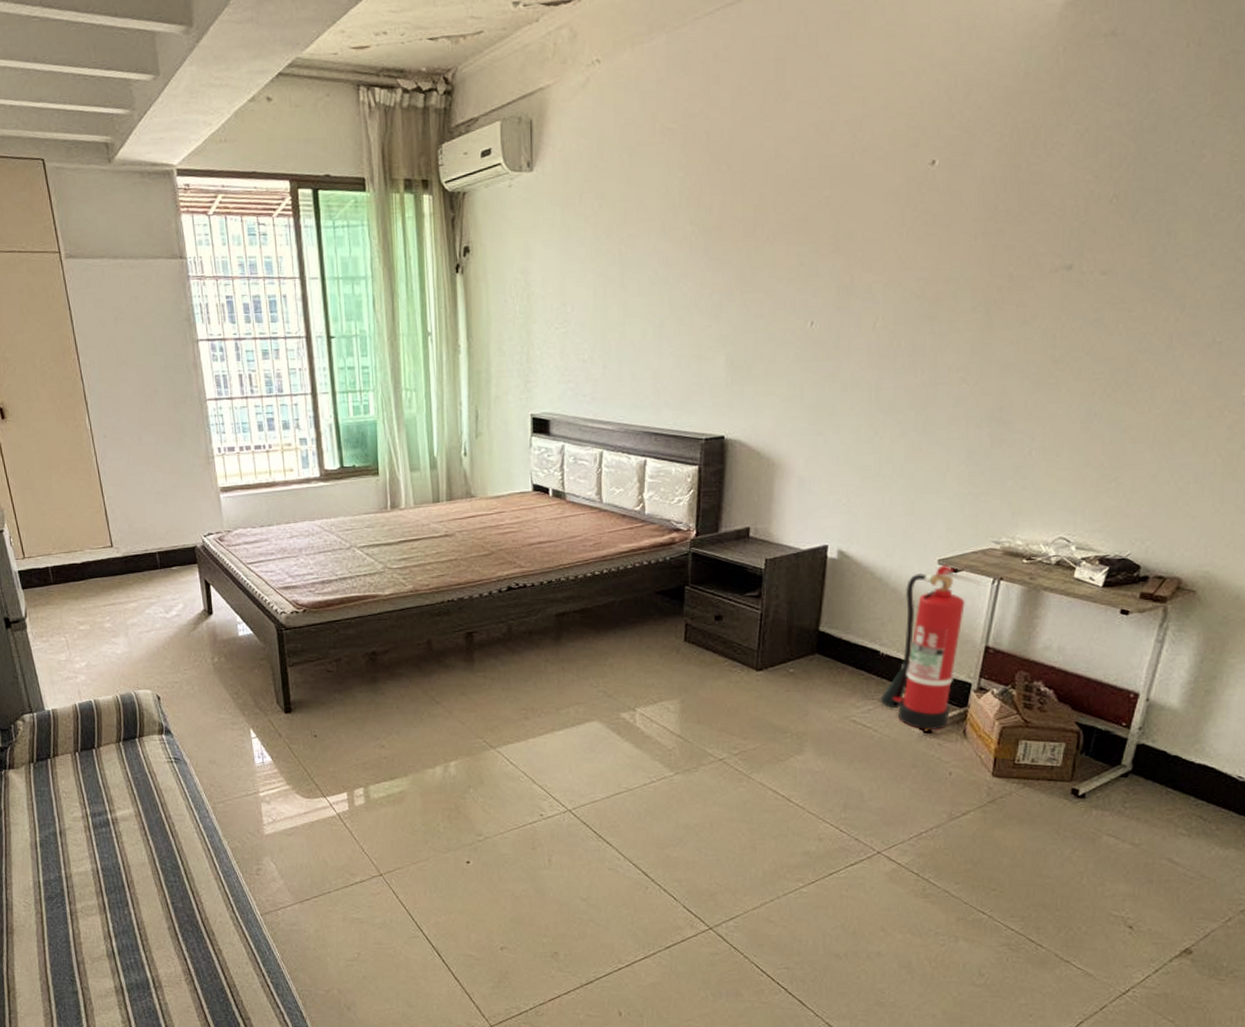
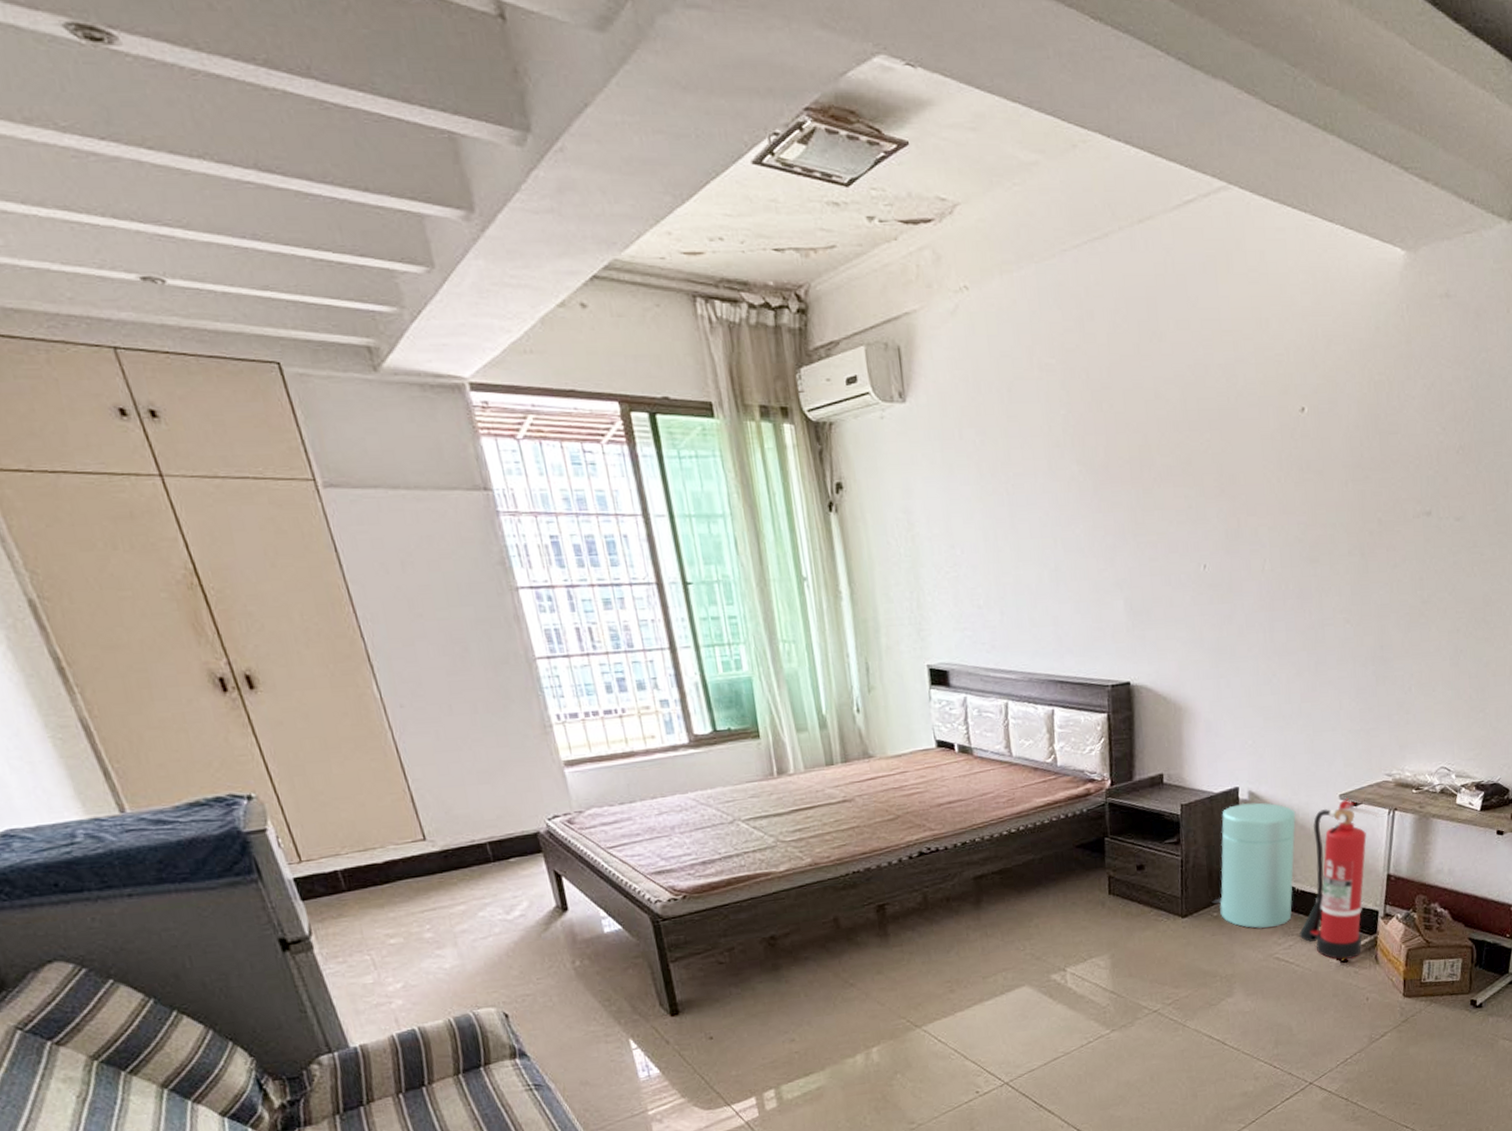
trash can: none [789,561,888,690] -> present [1212,802,1296,929]

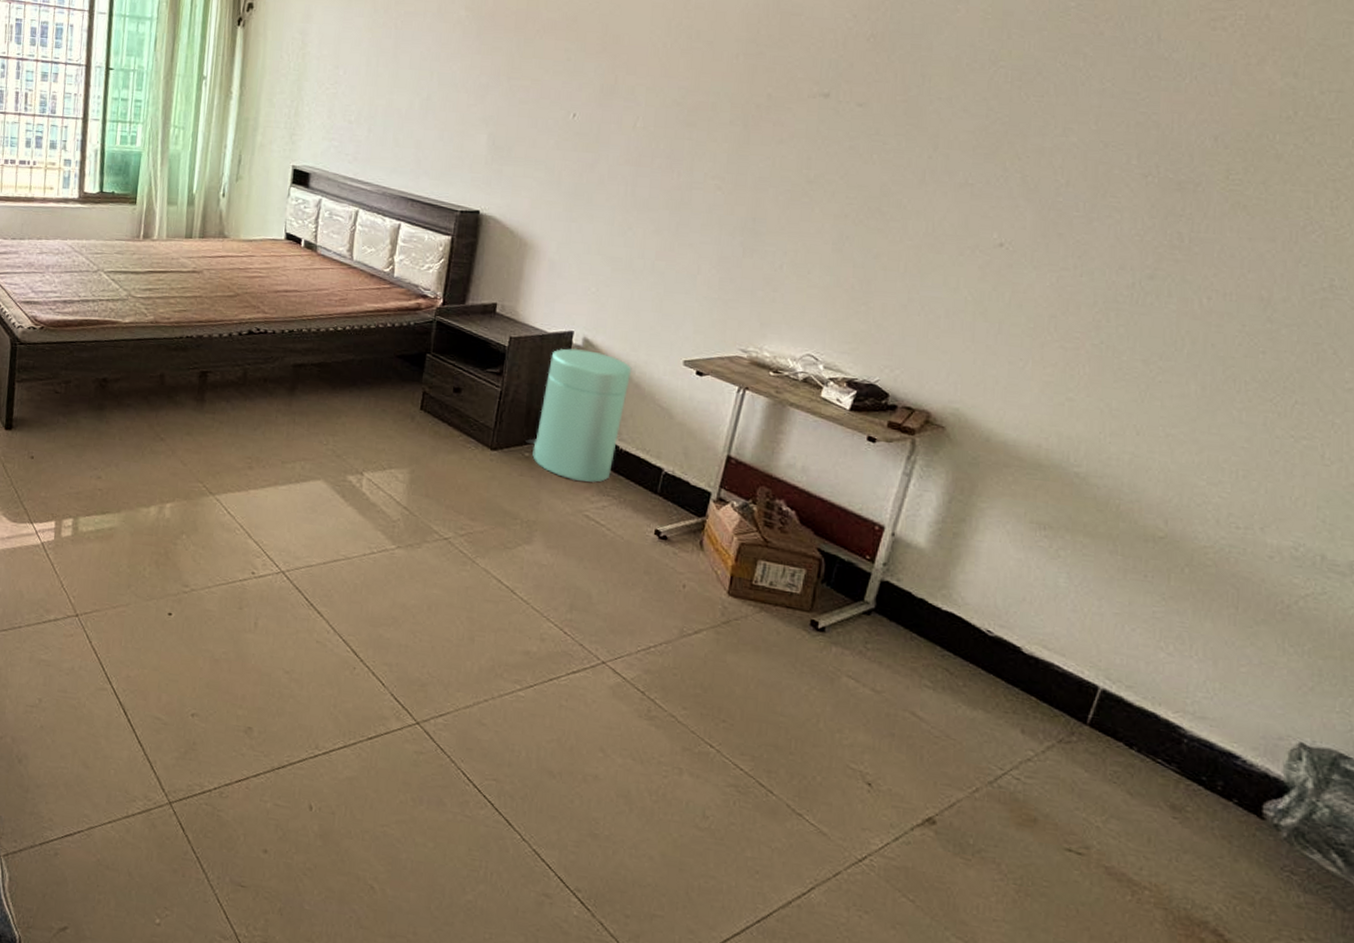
fire extinguisher: present [1299,798,1380,960] -> none [616,366,728,537]

